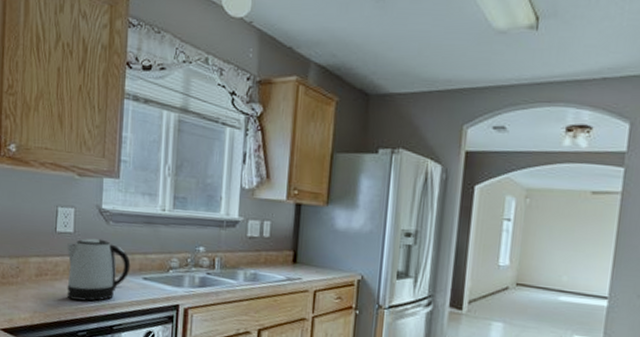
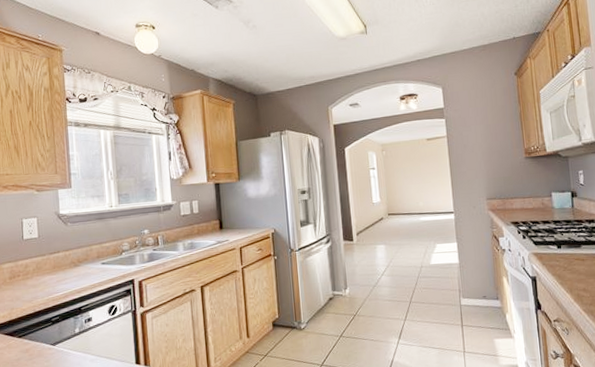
kettle: present [66,238,131,301] -> none [34,238,90,292]

